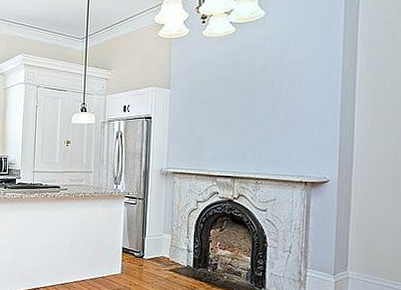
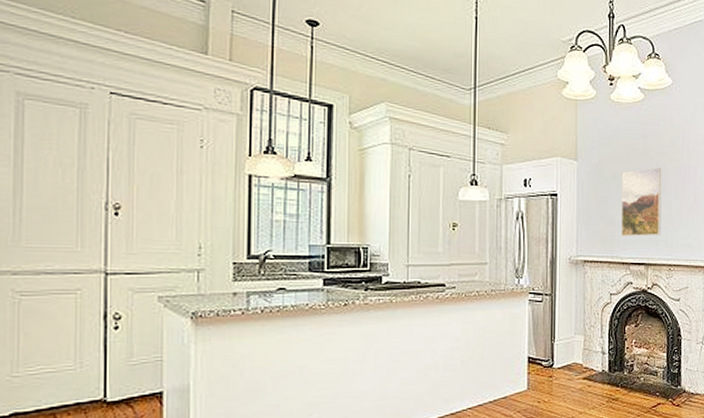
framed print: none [209,91,252,153] -> present [621,167,662,237]

